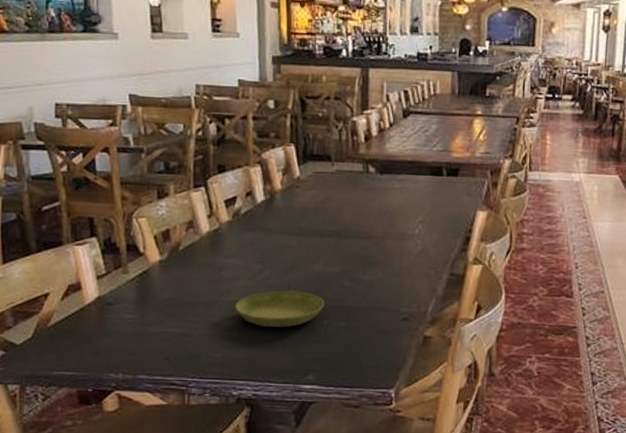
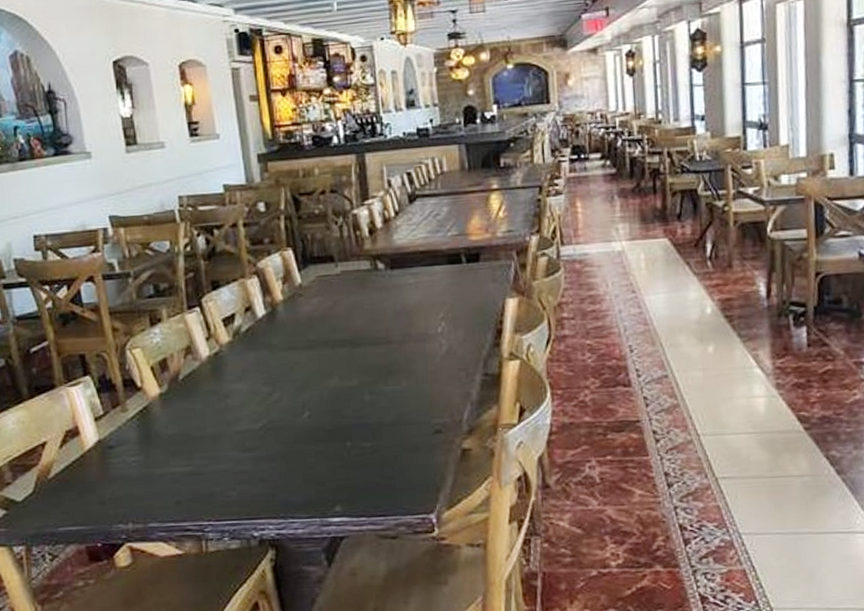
saucer: present [235,290,324,327] -> none [246,412,345,456]

